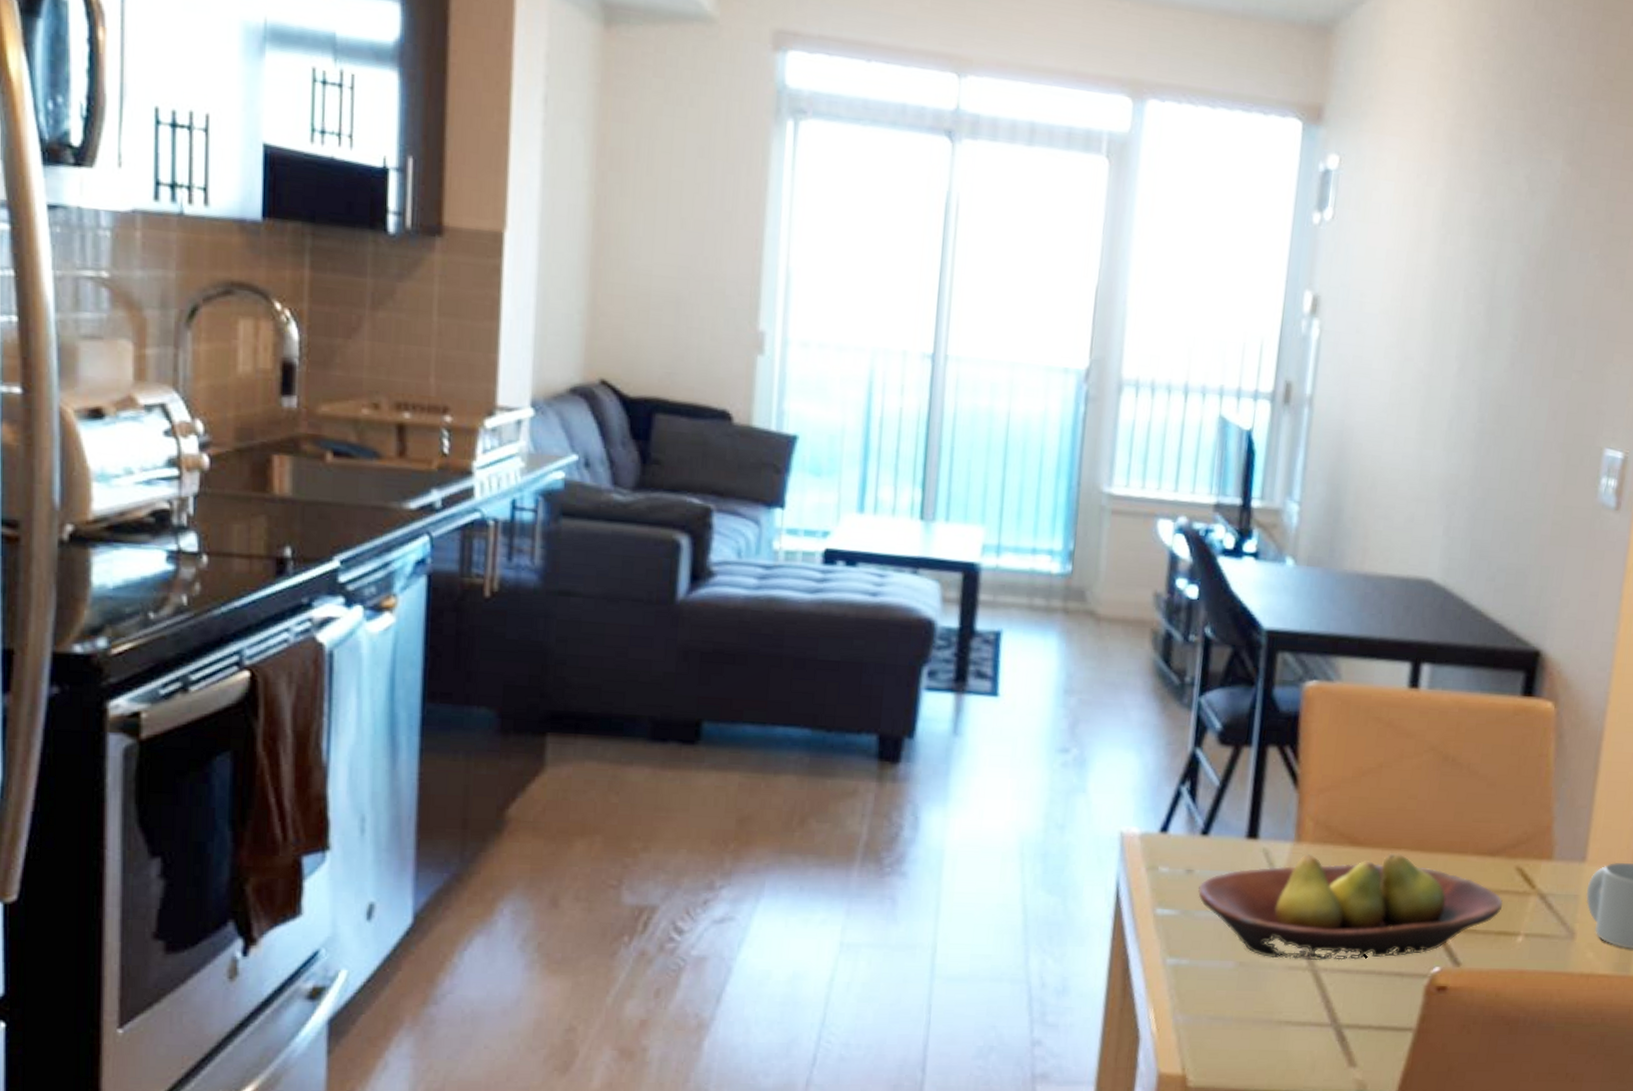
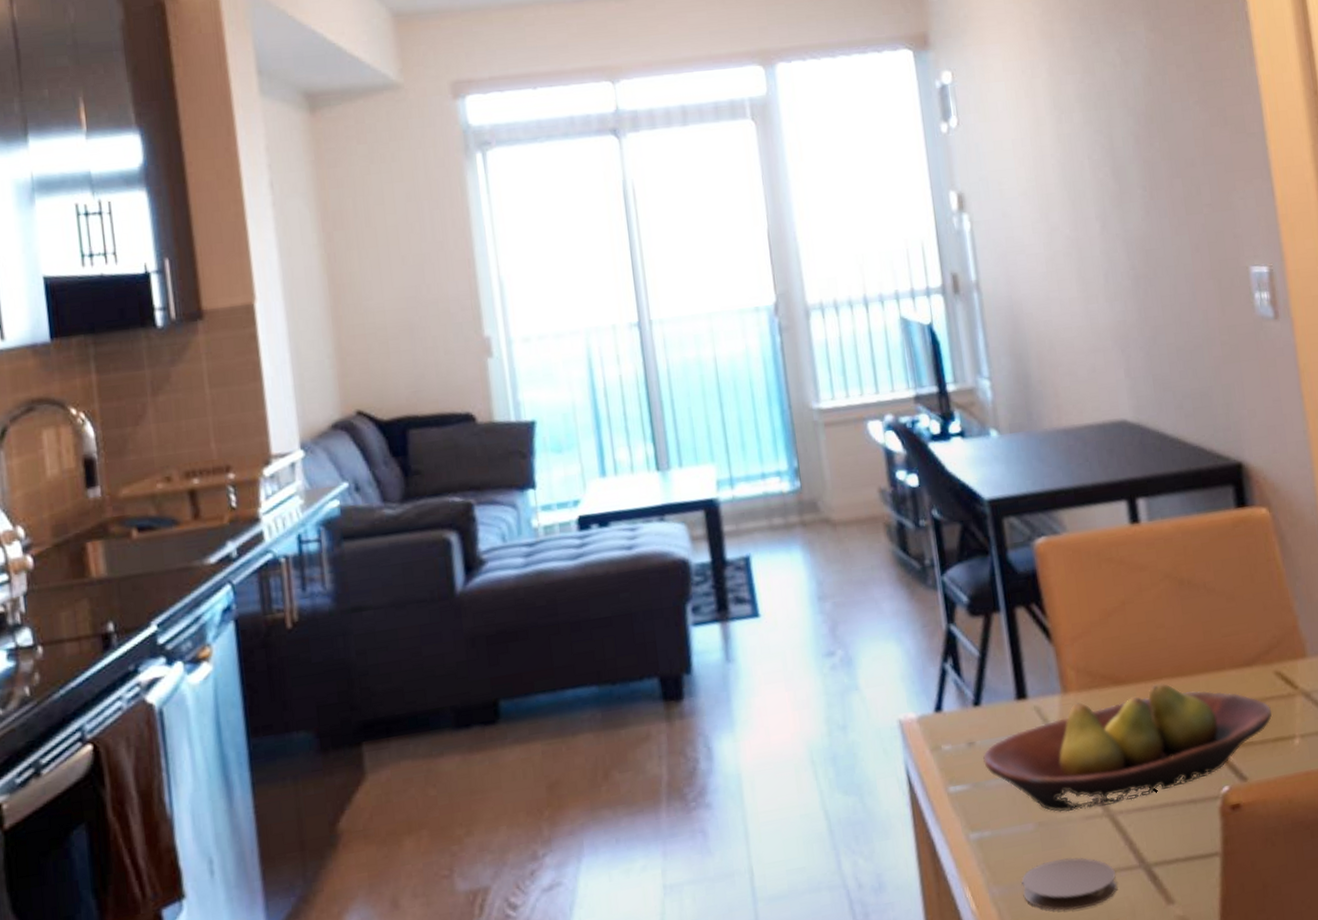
coaster: none [1207,1001,1305,1053] -> present [1021,857,1117,912]

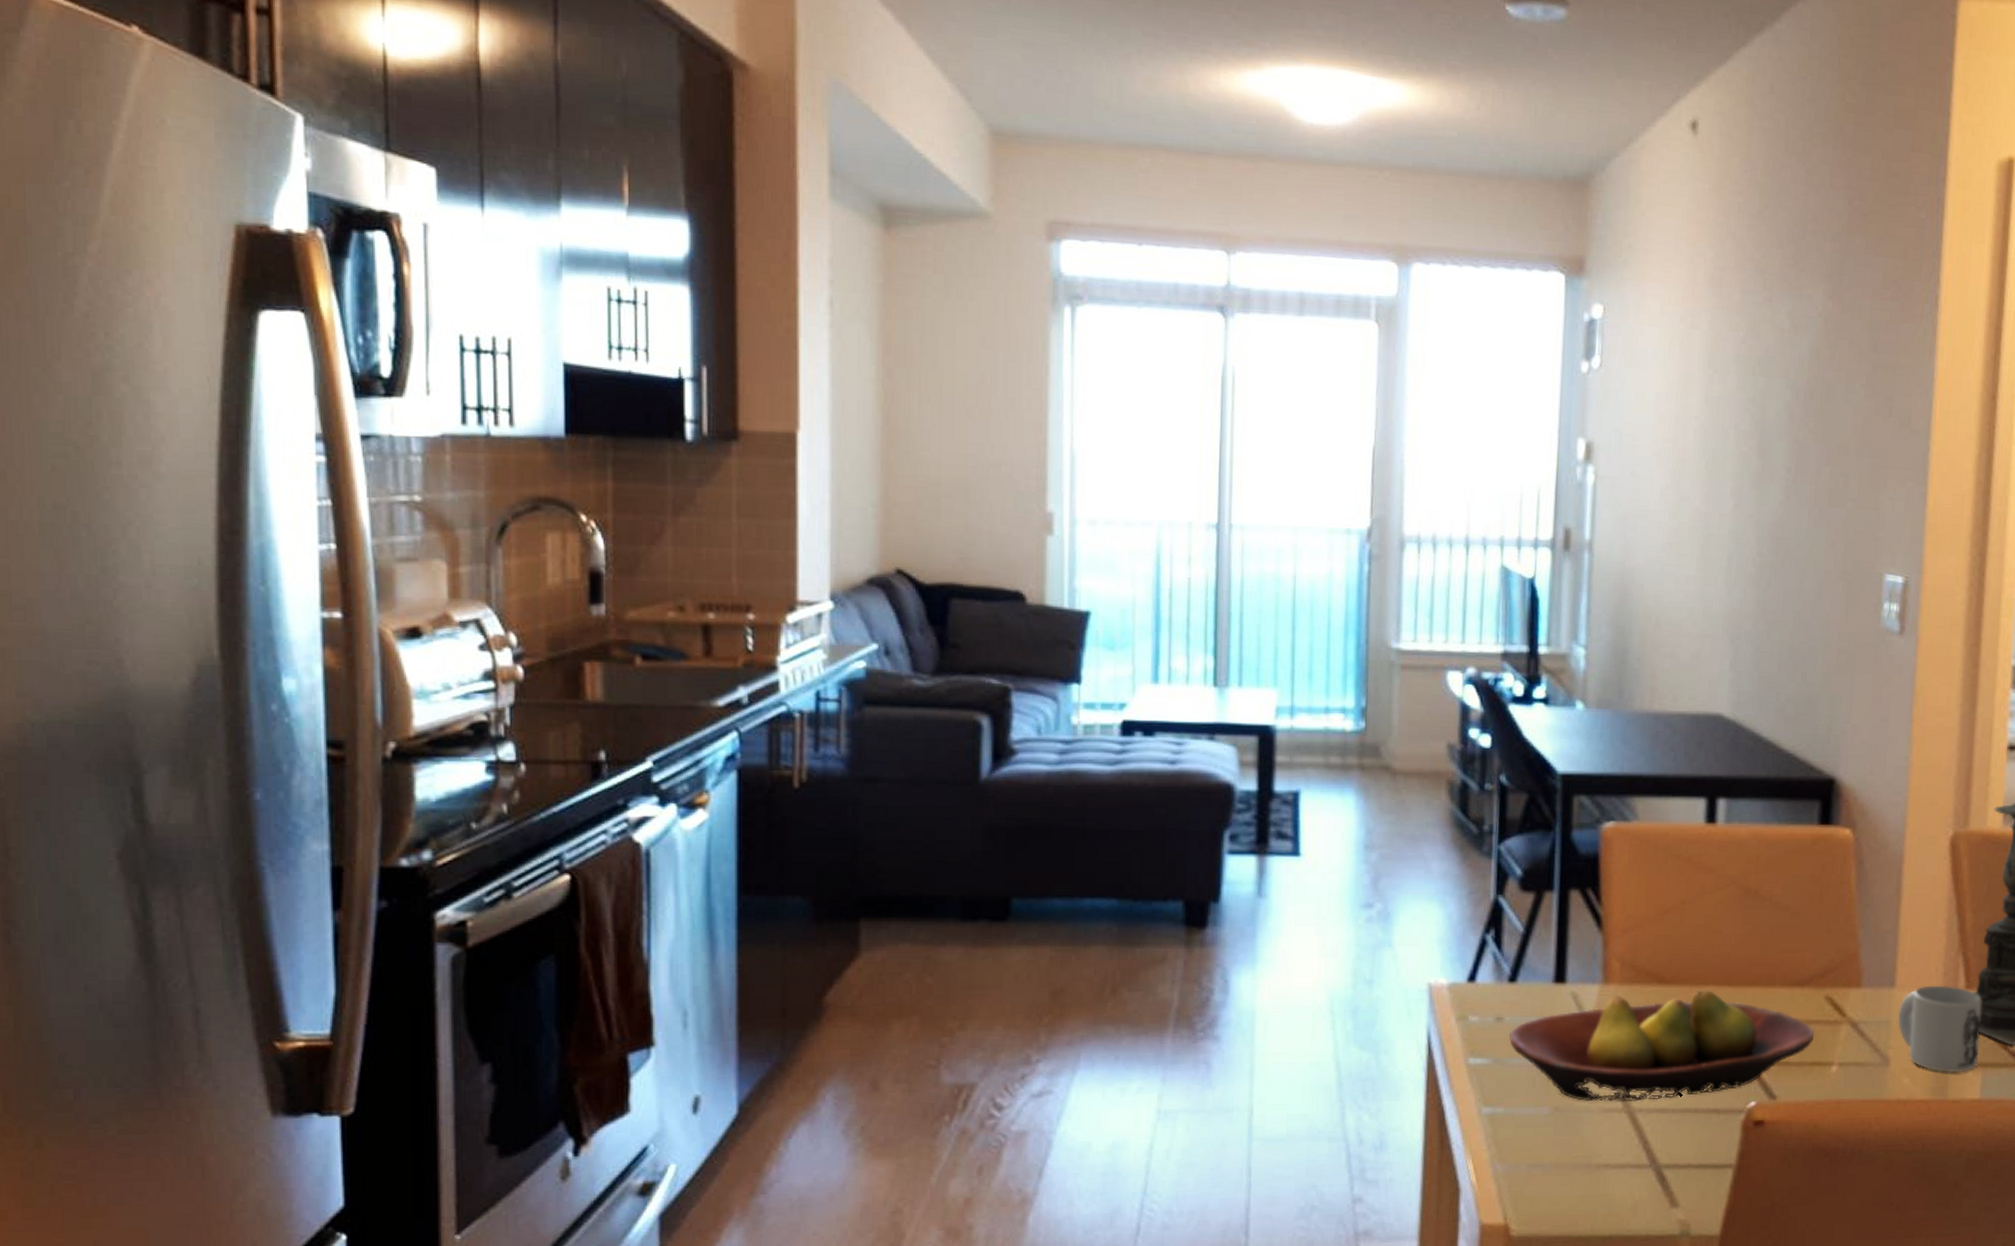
coaster: present [1021,857,1117,912] -> none [1526,1146,1624,1199]

